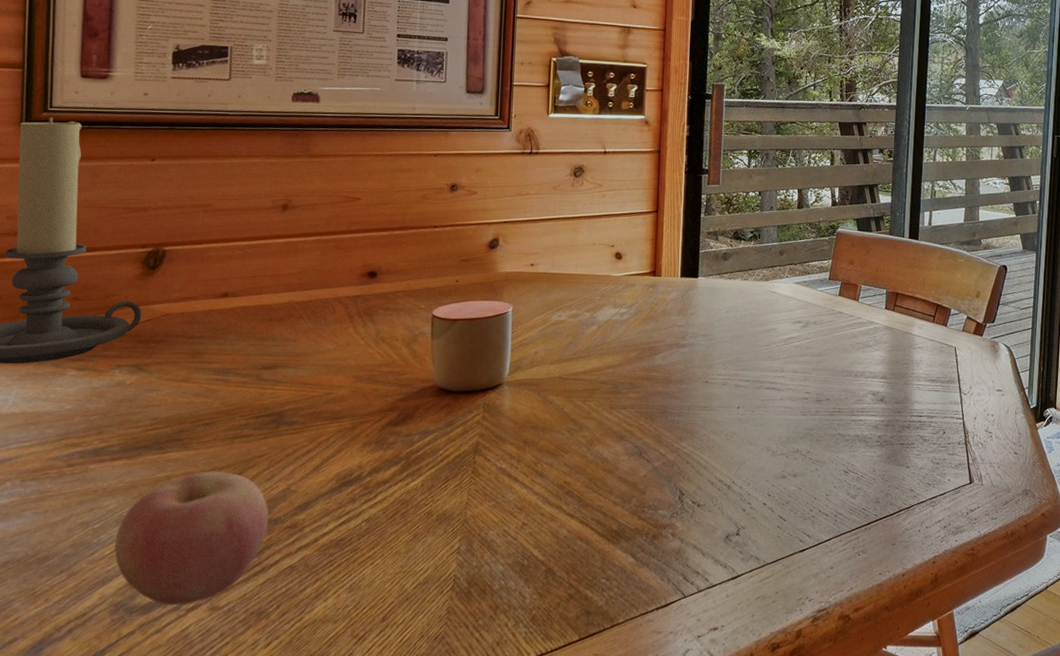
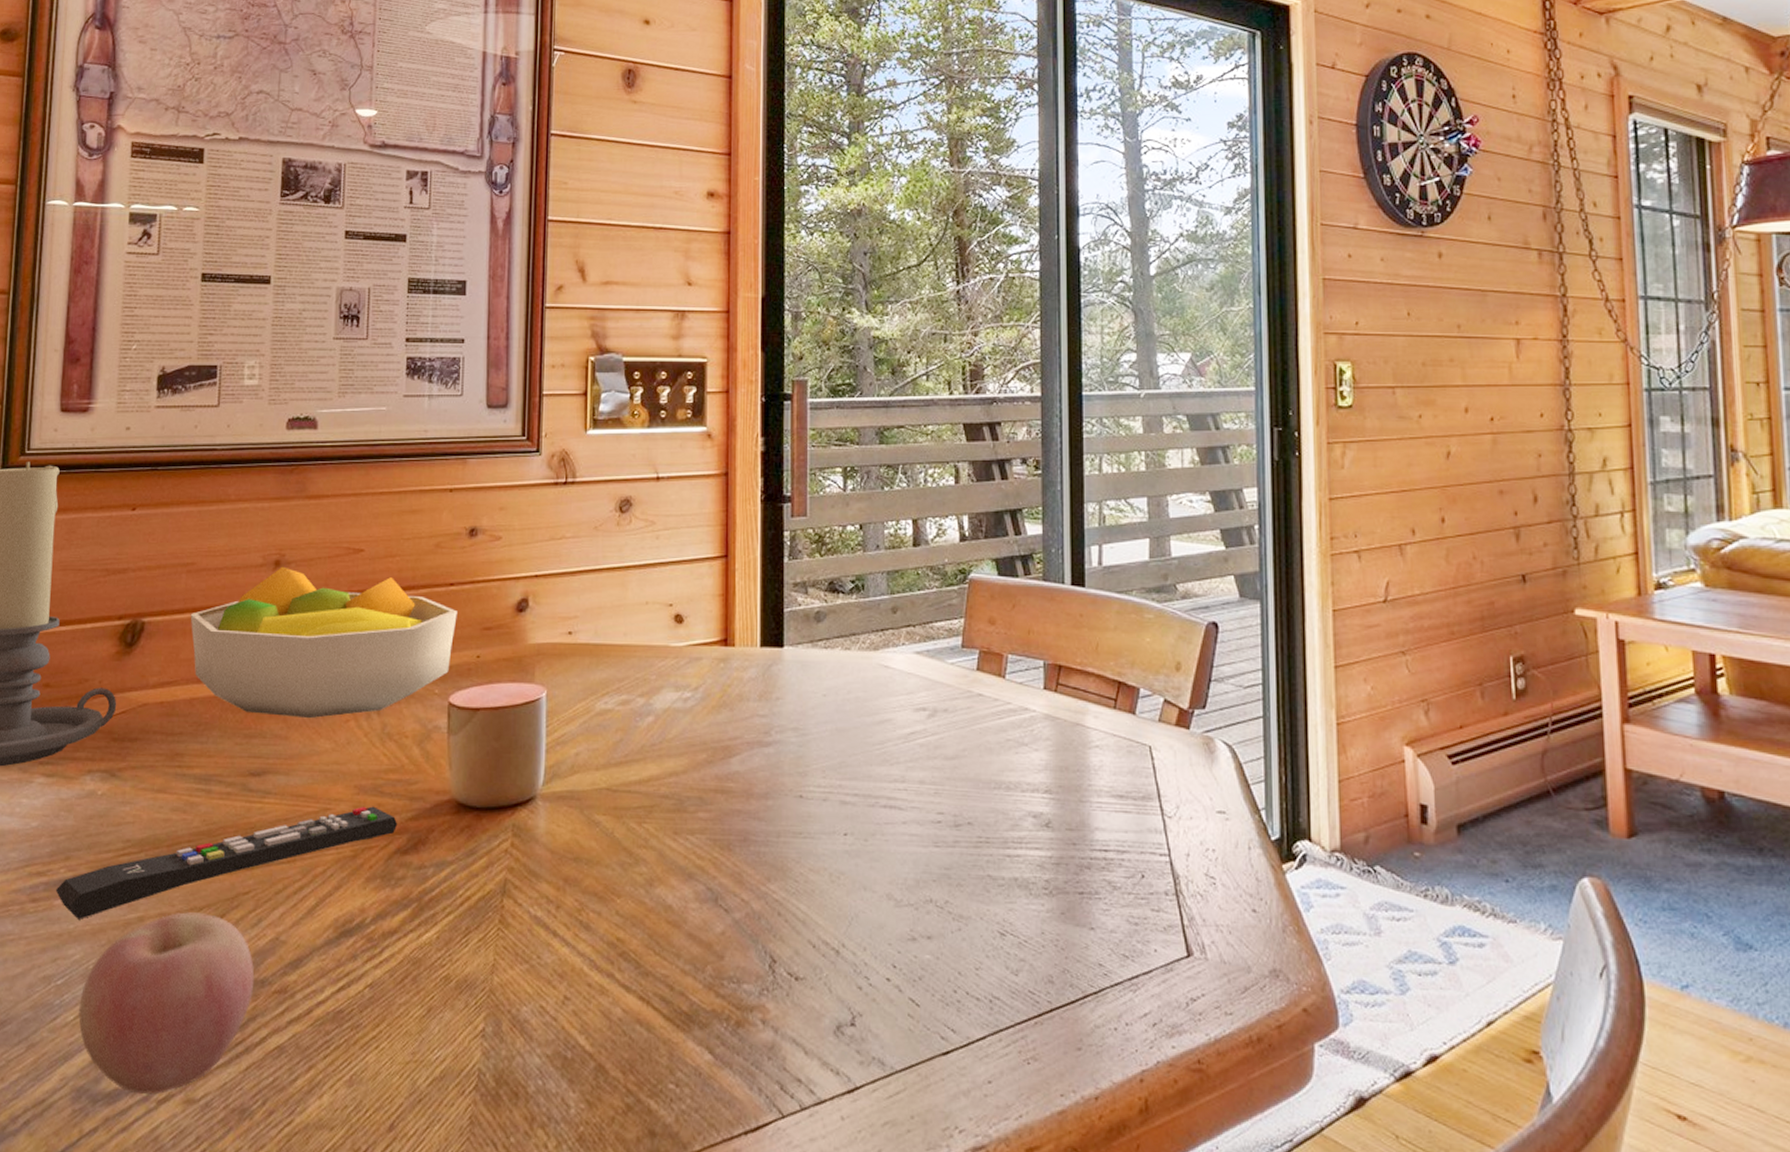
remote control: none [90,391,390,479] -> present [55,806,398,920]
fruit bowl: none [207,209,440,326] -> present [190,566,457,719]

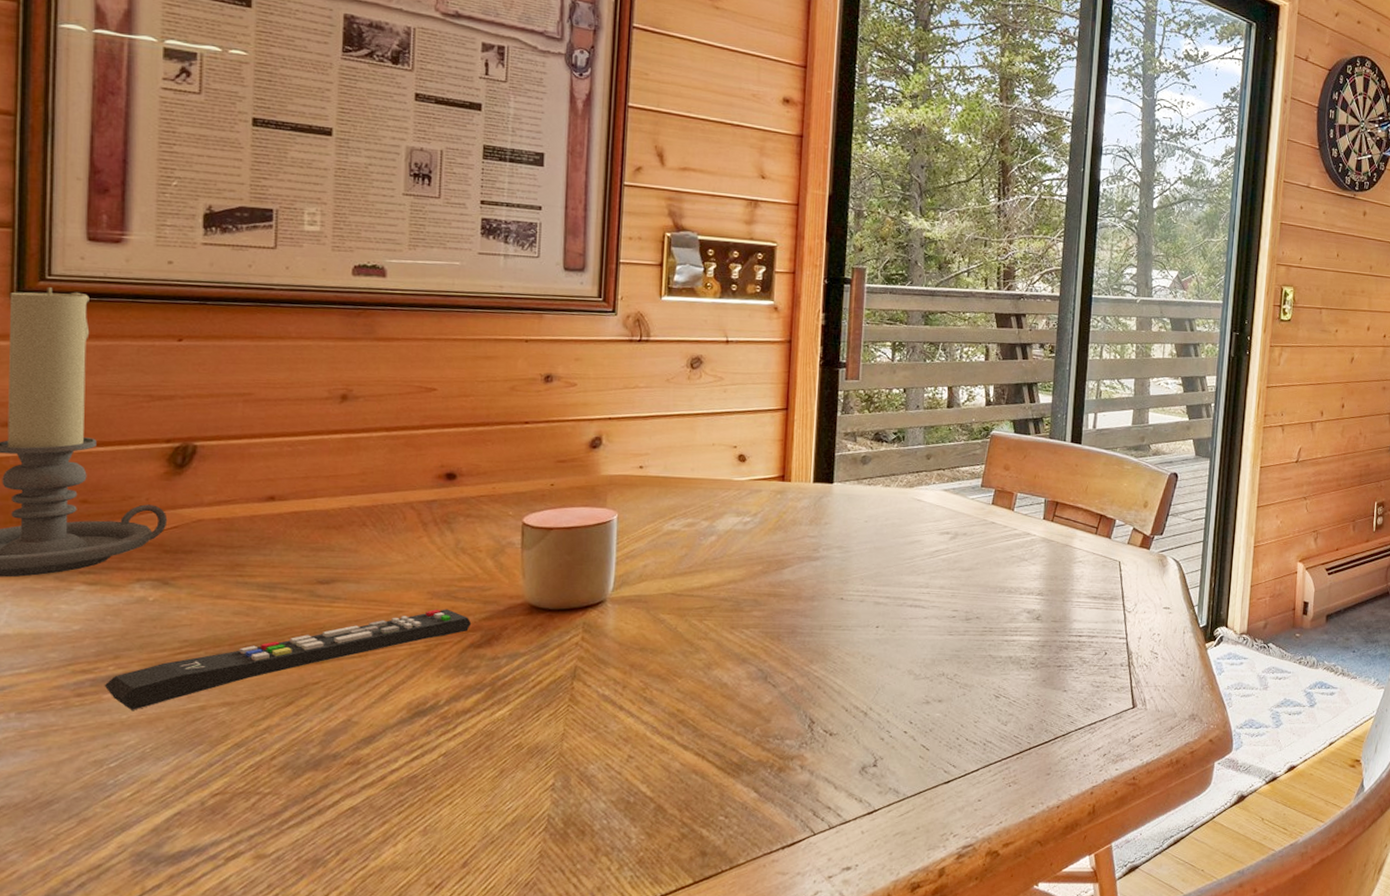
apple: present [78,912,255,1095] -> none [136,701,326,854]
fruit bowl: present [190,566,457,719] -> none [248,400,532,535]

